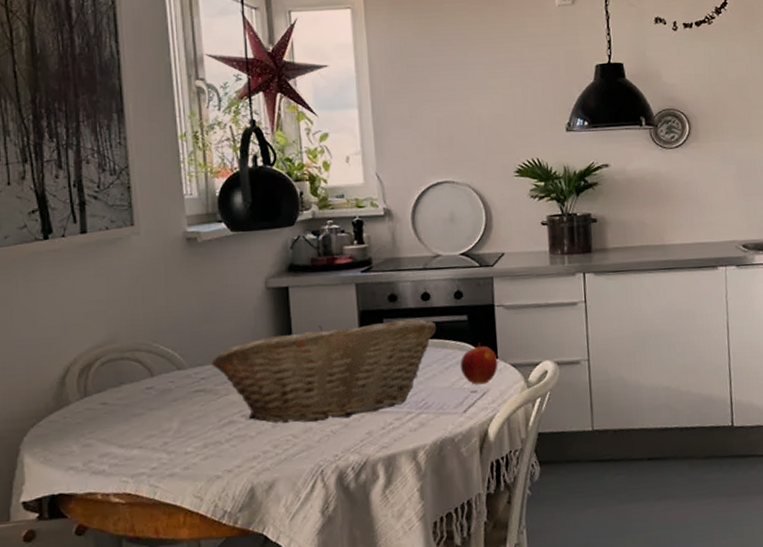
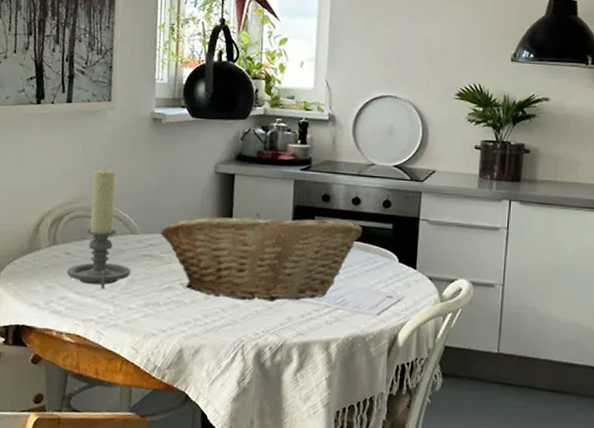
candle holder: none [105,301,183,437] -> present [66,168,131,289]
apple: present [459,343,498,385] -> none [379,252,416,292]

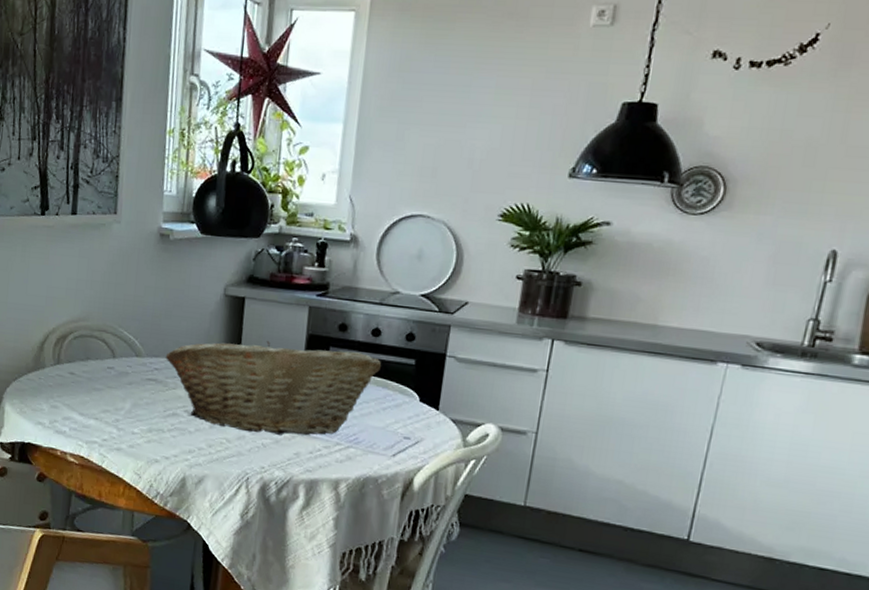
candle holder: present [66,168,131,289] -> none [71,286,135,412]

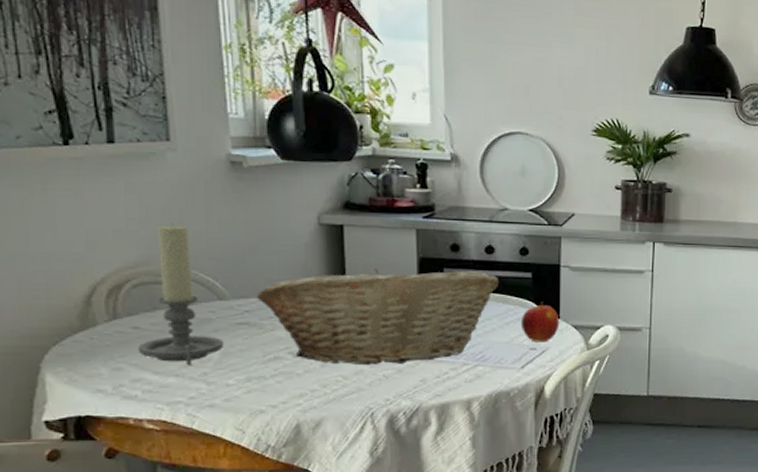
candle holder: none [71,286,135,412] -> present [138,223,224,366]
apple: none [397,390,438,433] -> present [520,302,560,343]

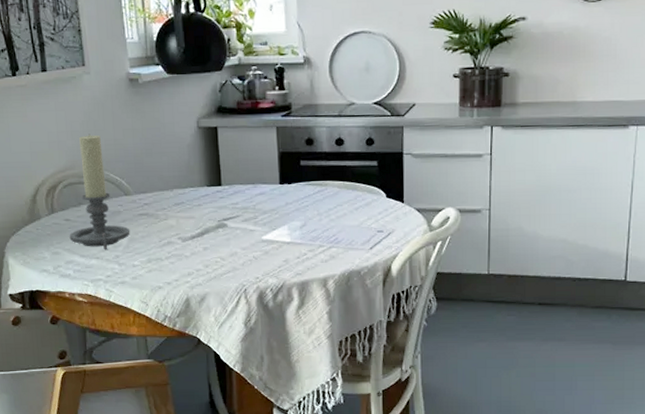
fruit basket: present [256,269,498,366] -> none [152,161,348,248]
apple: present [520,302,560,343] -> none [368,187,404,225]

